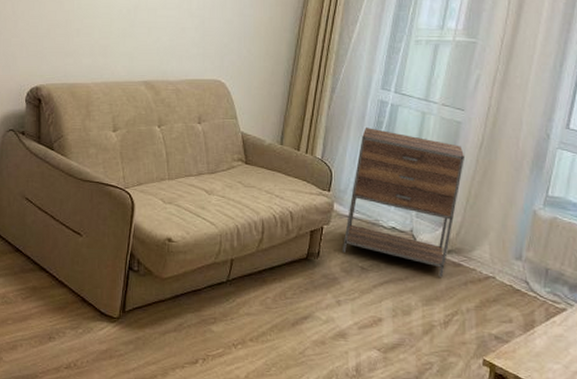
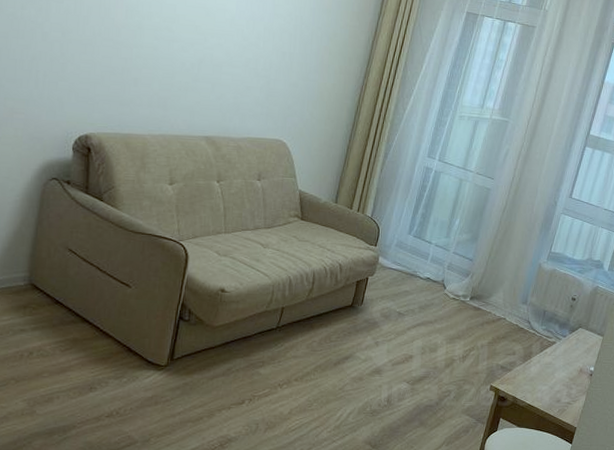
nightstand: present [342,128,464,277] -> none [383,190,491,319]

